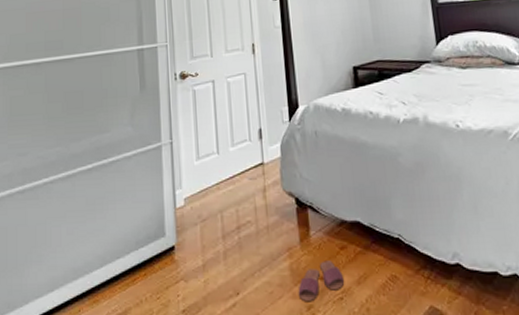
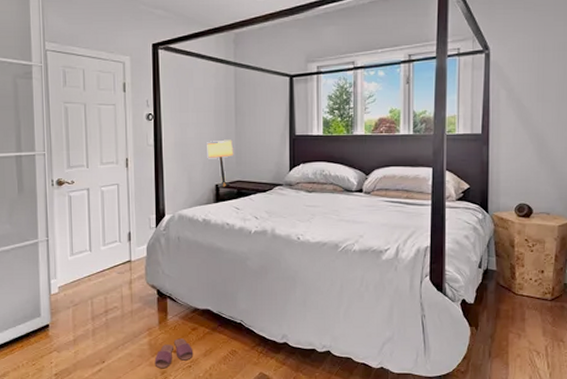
table lamp: none [339,15,371,71] -> present [207,140,234,188]

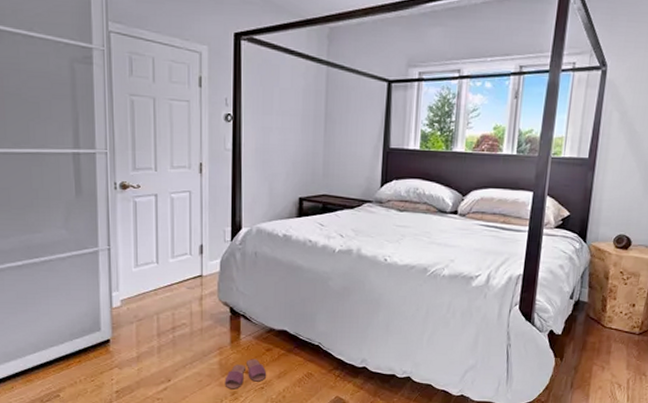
table lamp: present [207,140,234,188] -> none [291,149,321,202]

